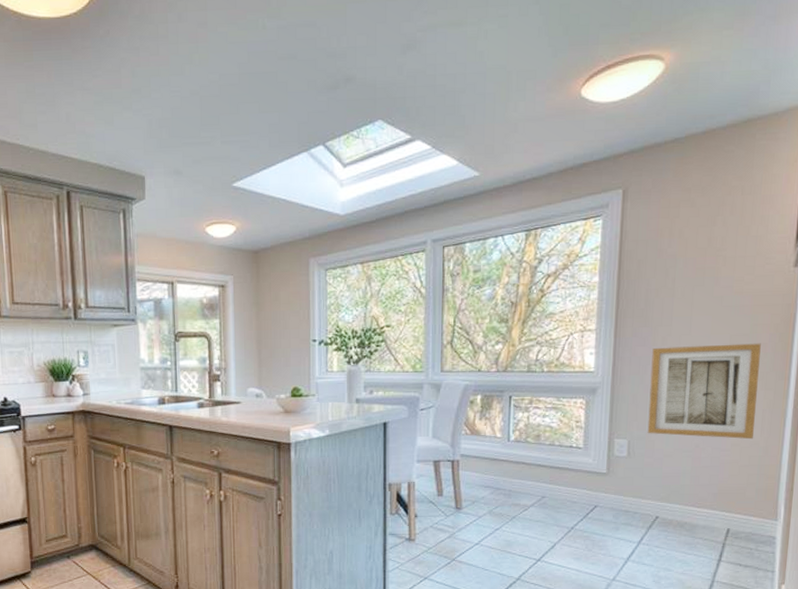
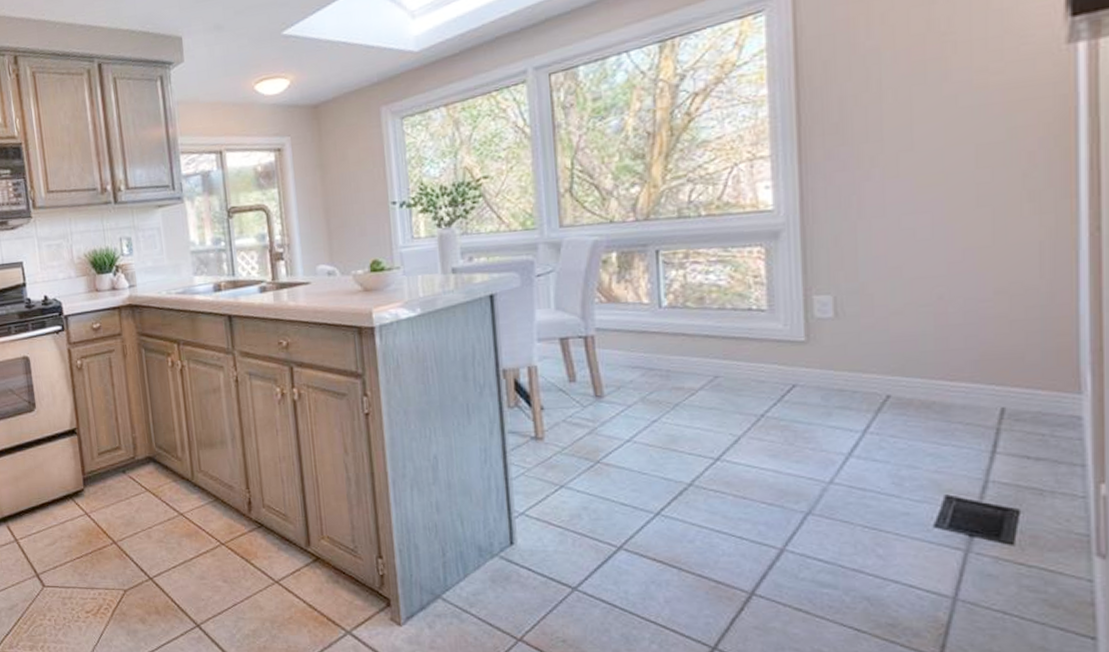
wall art: present [647,343,761,440] -> none [857,151,1030,286]

